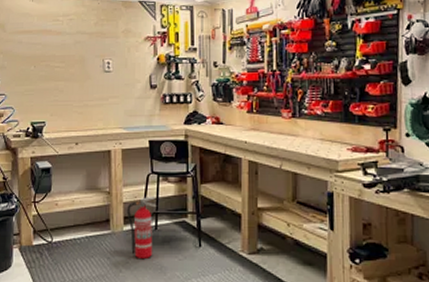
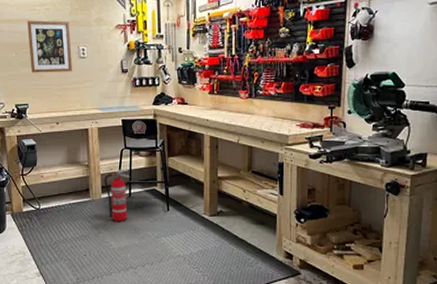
wall art: none [49,31,97,88] -> present [28,20,73,73]

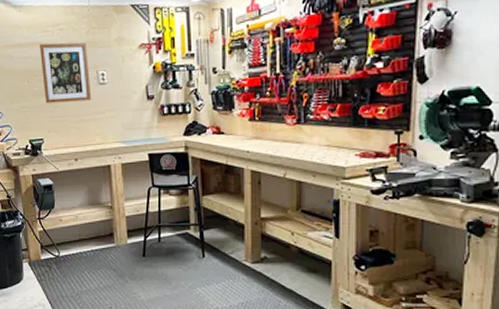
fire extinguisher: present [104,168,130,221] -> none [130,209,159,269]

